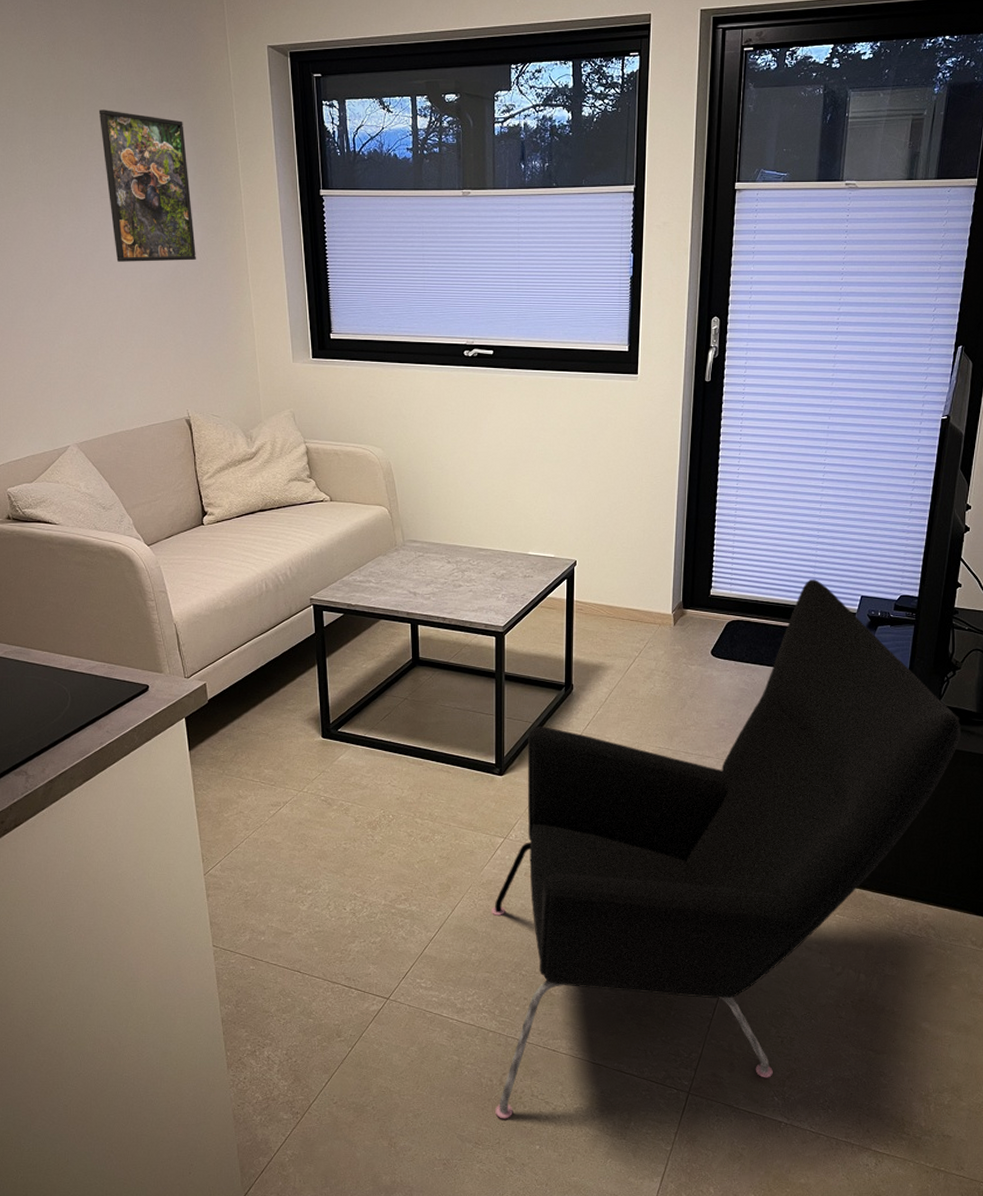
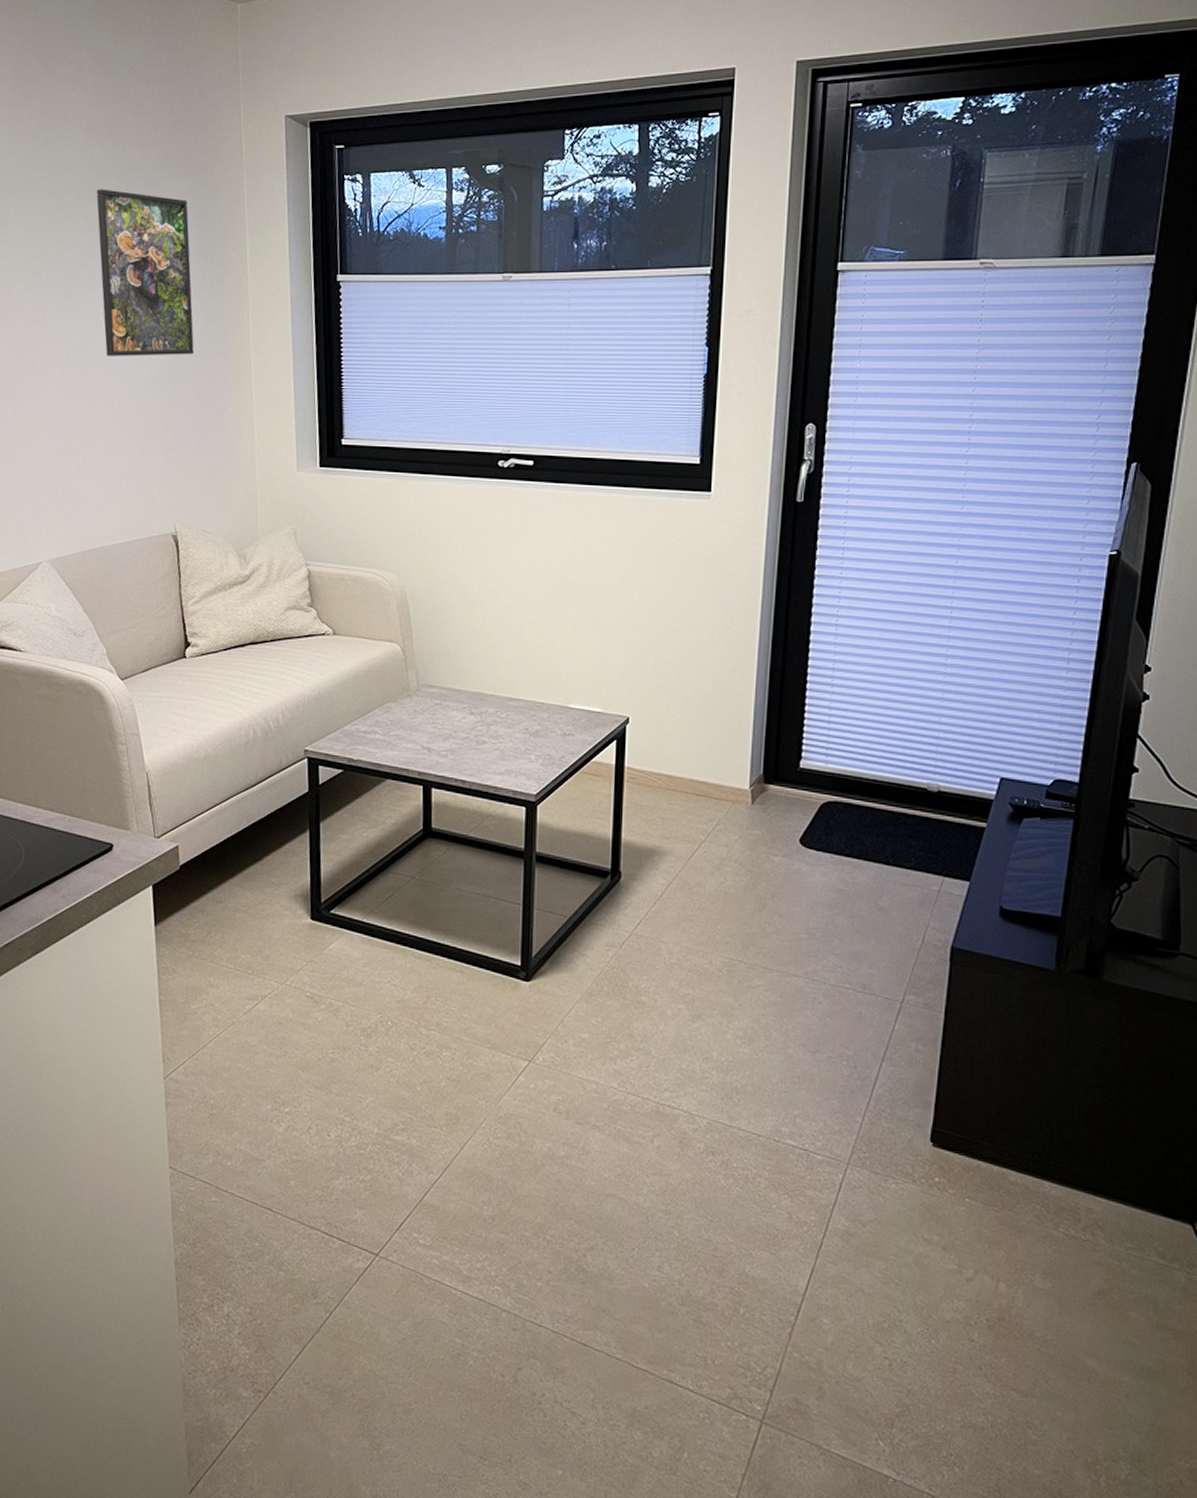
armchair: present [492,580,961,1119] -> none [507,754,1139,1429]

